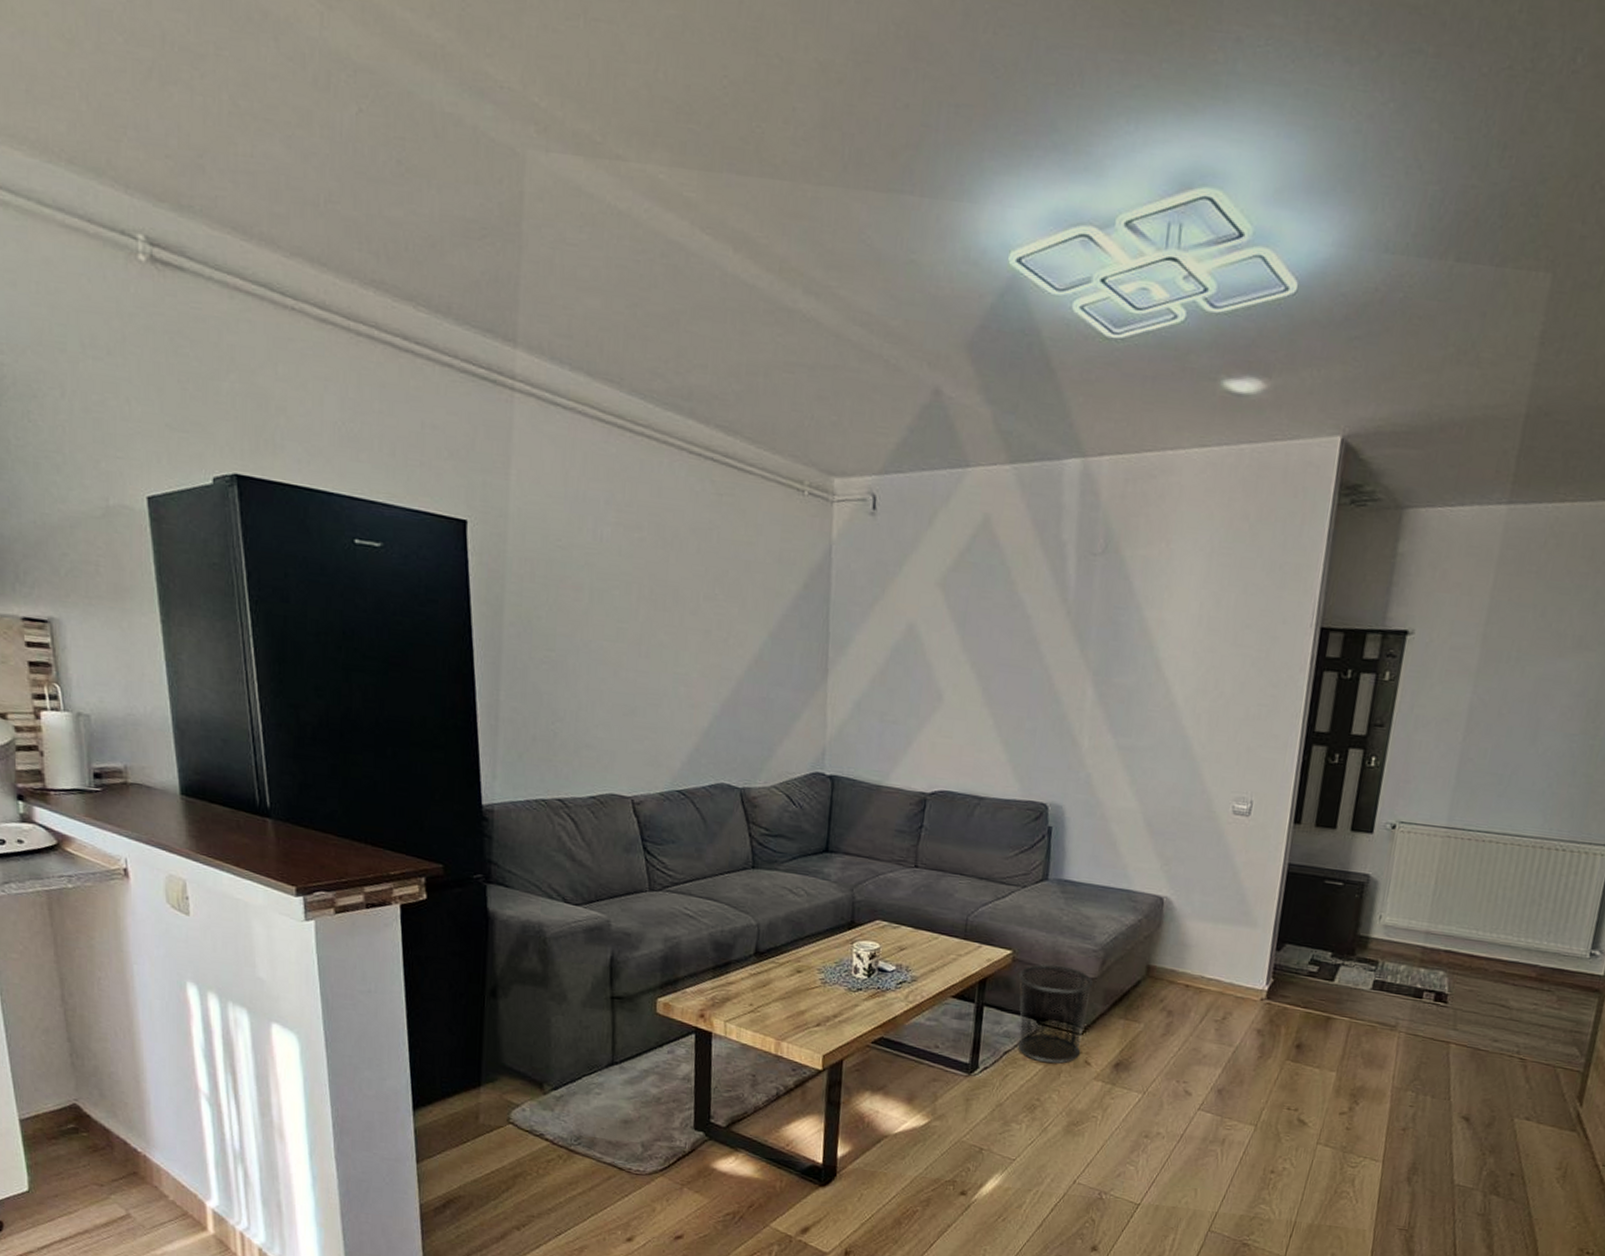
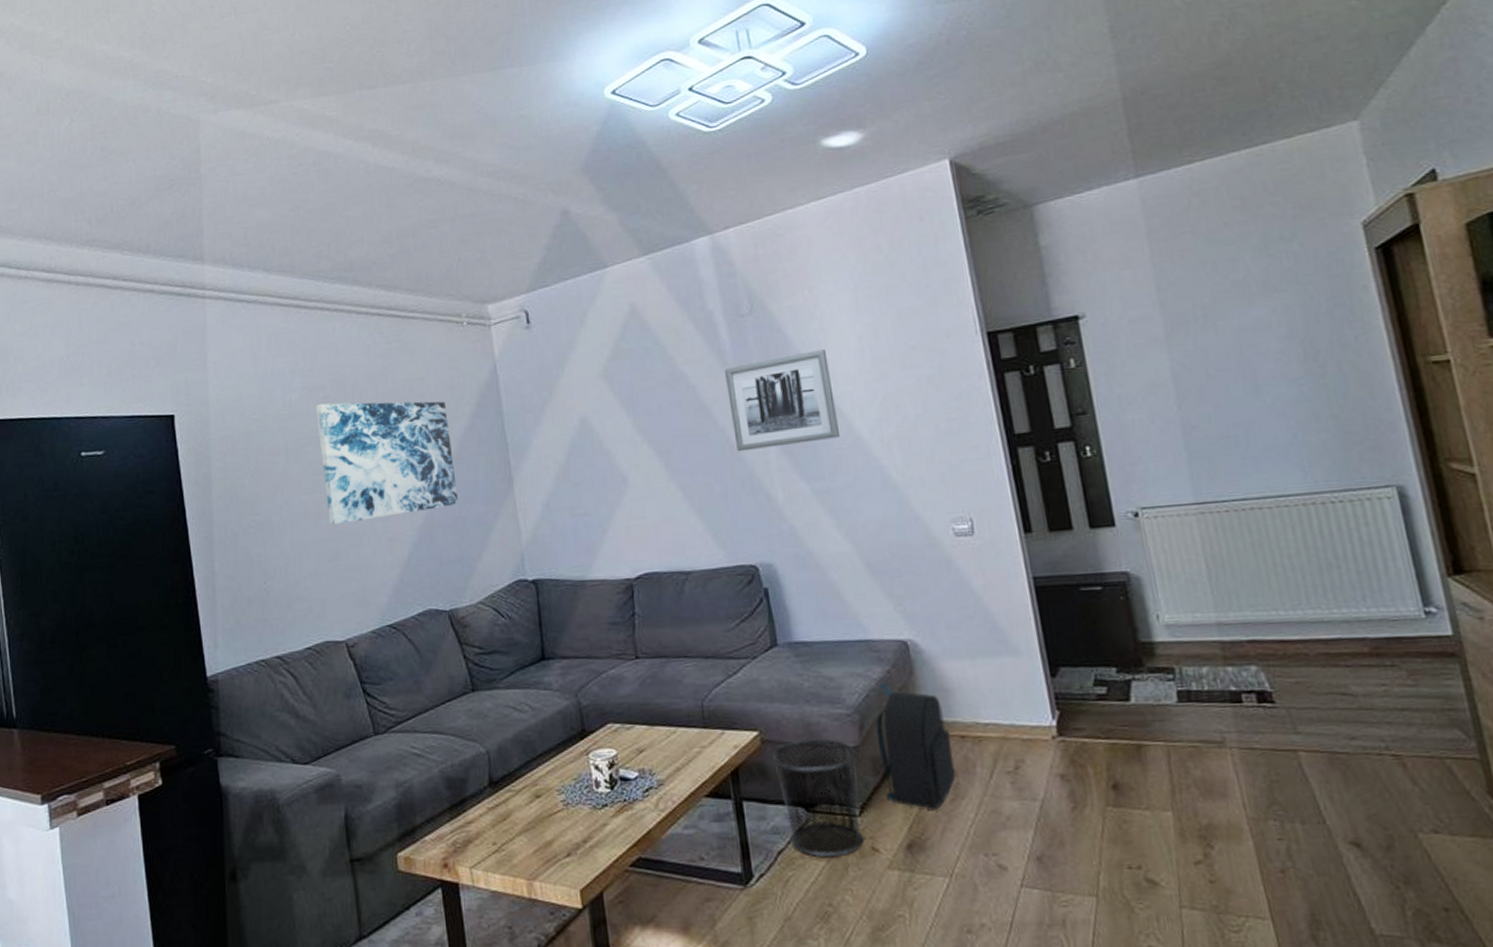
wall art: none [628,546,772,686] -> present [316,401,459,526]
wall art: none [1055,605,1166,700] -> present [725,349,841,452]
backpack: none [1108,930,1178,1040] -> present [876,684,957,809]

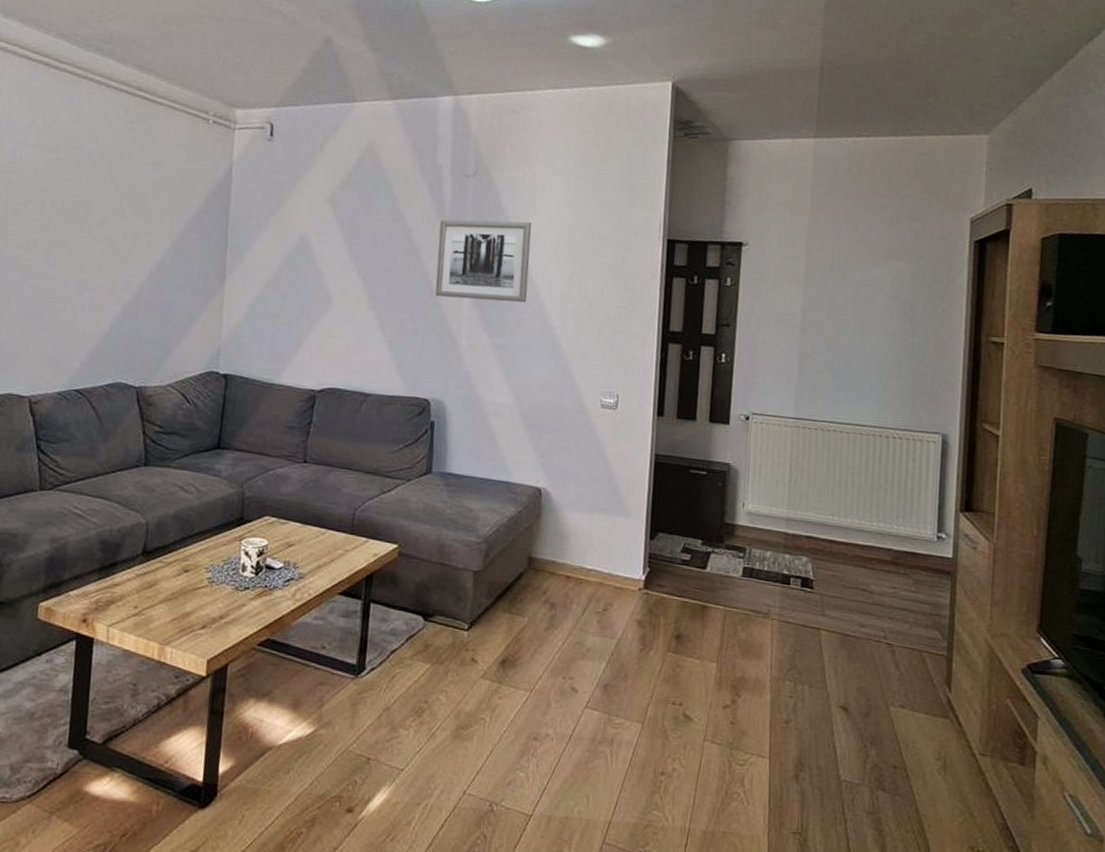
wall art: present [316,401,459,526] -> none [36,165,176,291]
waste bin: present [771,738,865,858] -> none [404,558,477,663]
backpack: present [876,684,957,809] -> none [493,521,558,634]

